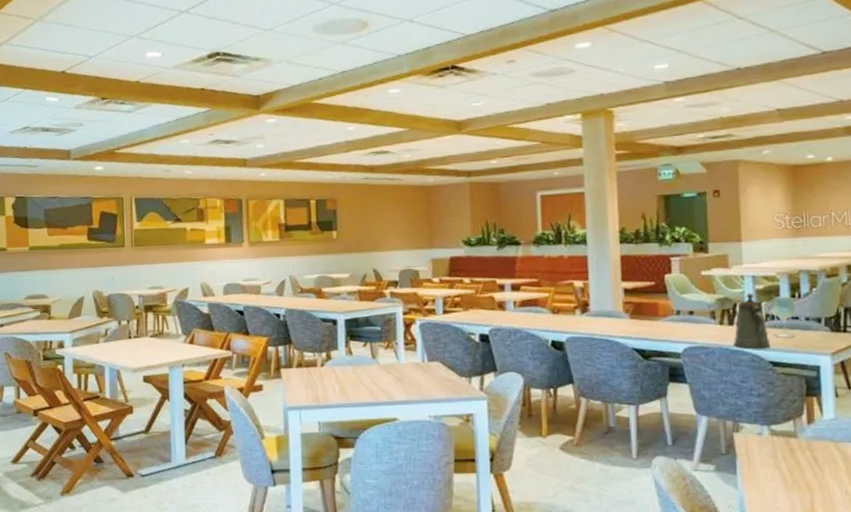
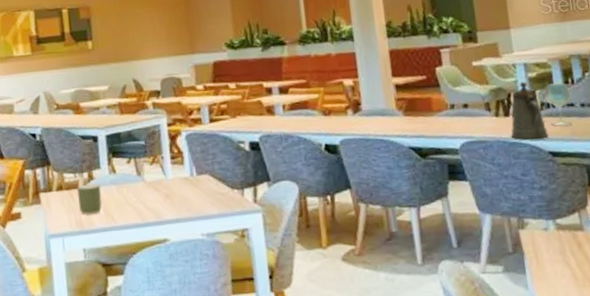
mug: none [315,363,338,390] -> present [76,183,102,214]

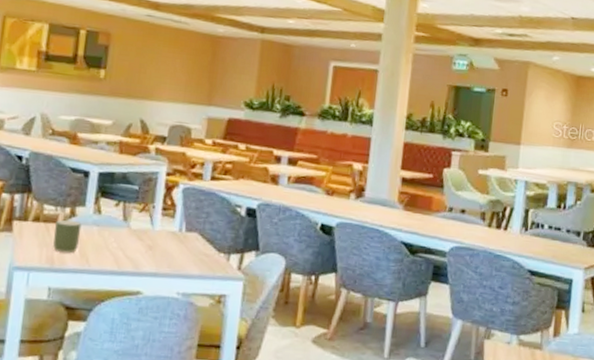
coffee pot: present [511,81,549,140] -> none [498,198,532,256]
wine glass: present [544,83,573,127] -> none [536,205,561,249]

